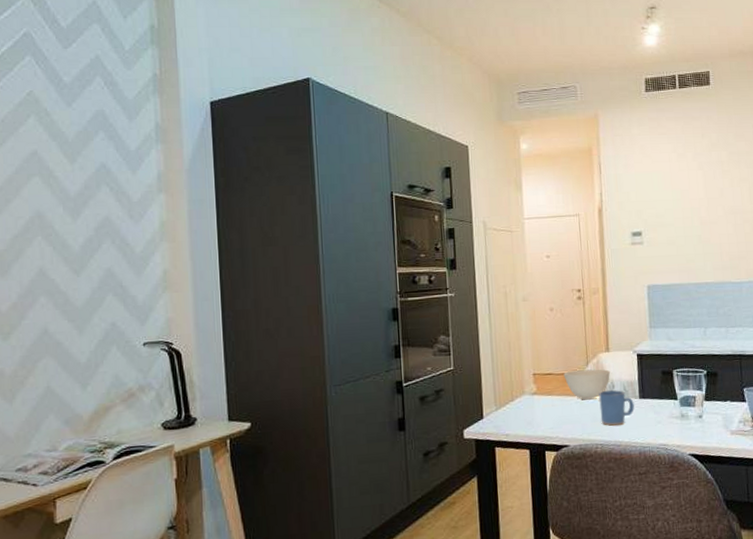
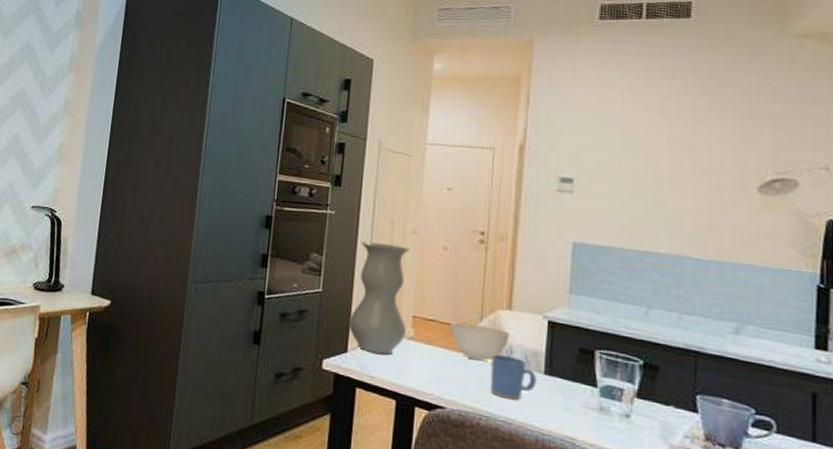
vase: none [481,314,530,414] -> present [349,241,411,355]

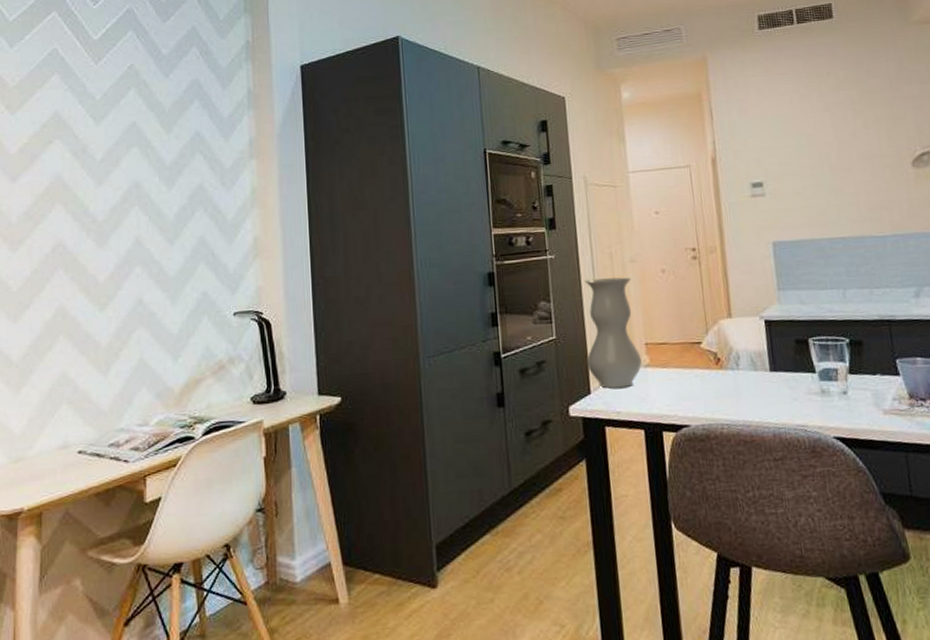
bowl: present [449,322,511,362] -> none [680,338,735,373]
mug: present [490,354,536,400] -> none [722,361,765,403]

